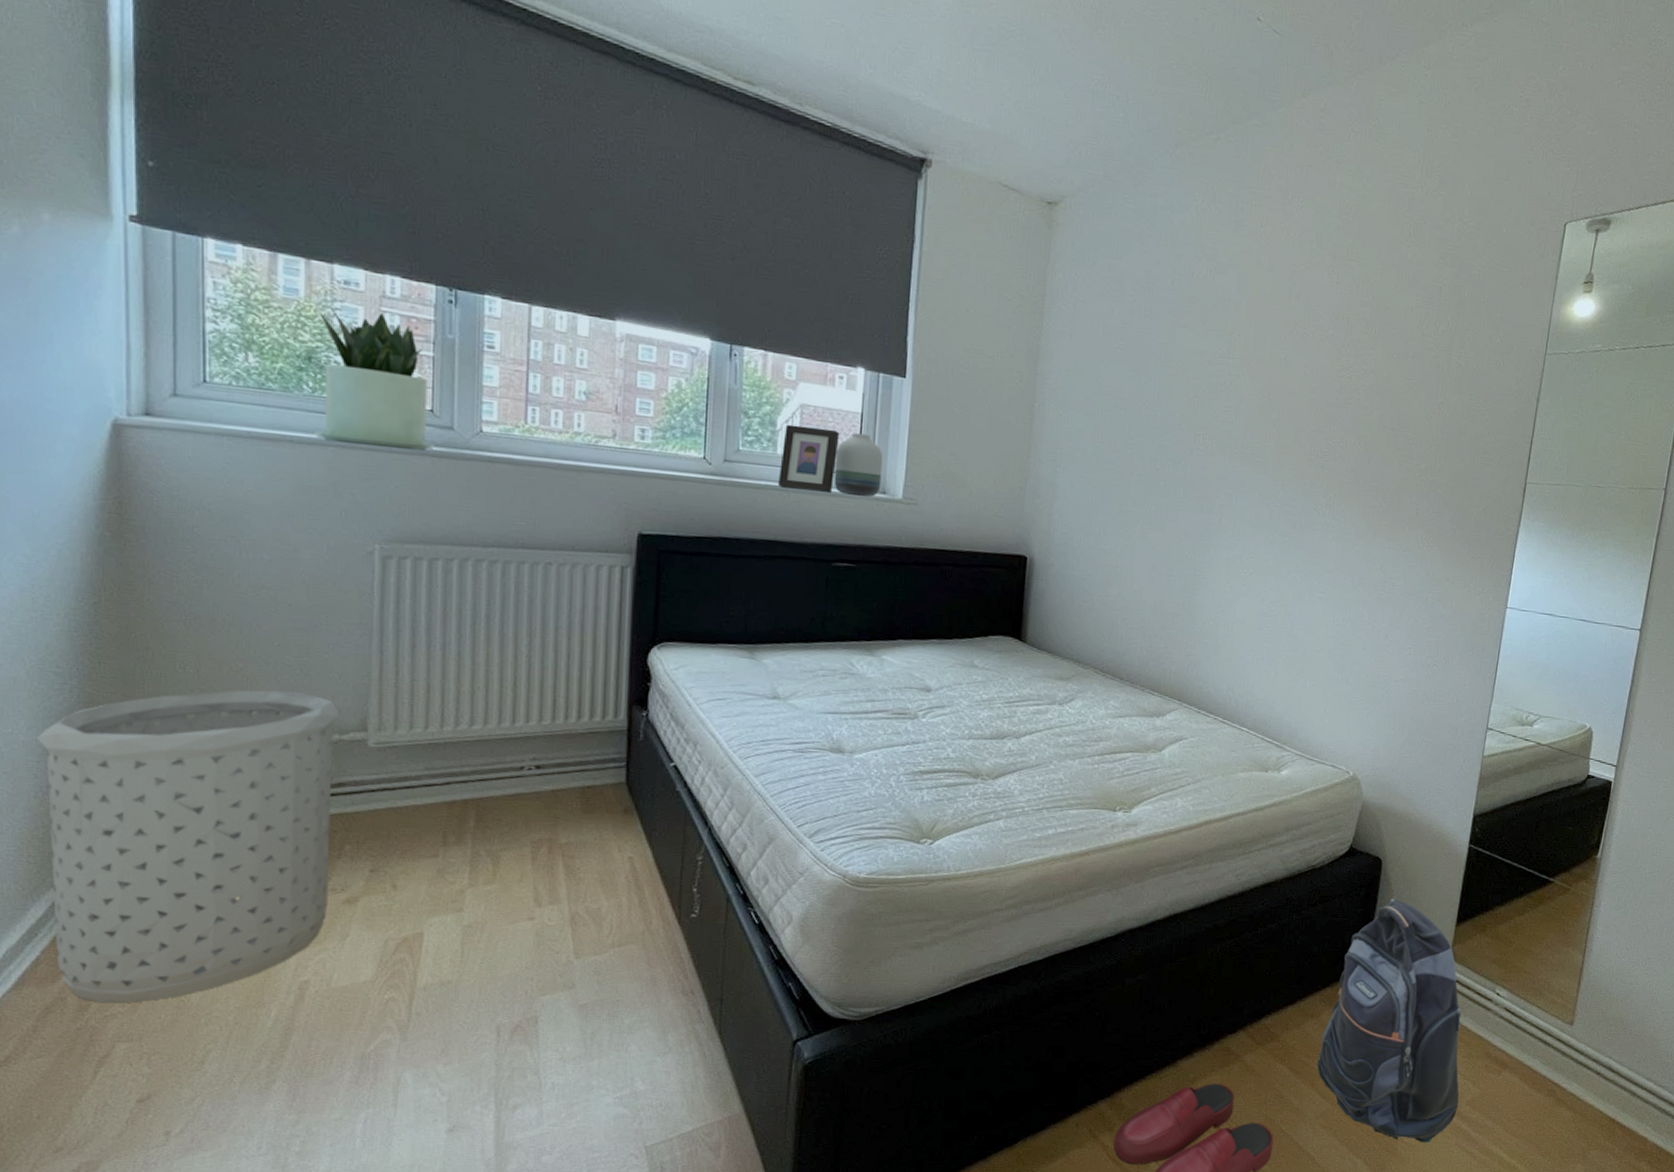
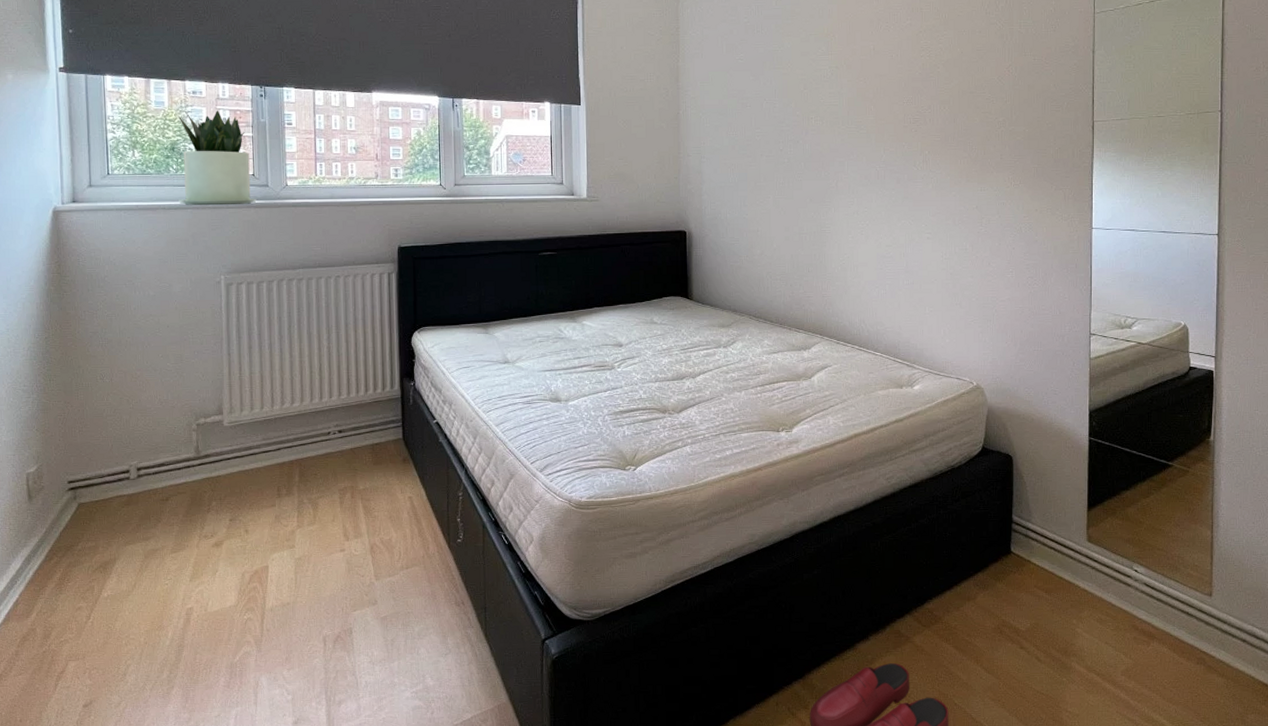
laundry basket: present [37,689,339,1004] -> none [13,389,204,632]
picture frame: present [777,424,840,494] -> none [494,151,536,201]
vase: present [834,433,883,497] -> none [534,152,570,200]
backpack: present [1317,898,1462,1143] -> none [979,490,1114,712]

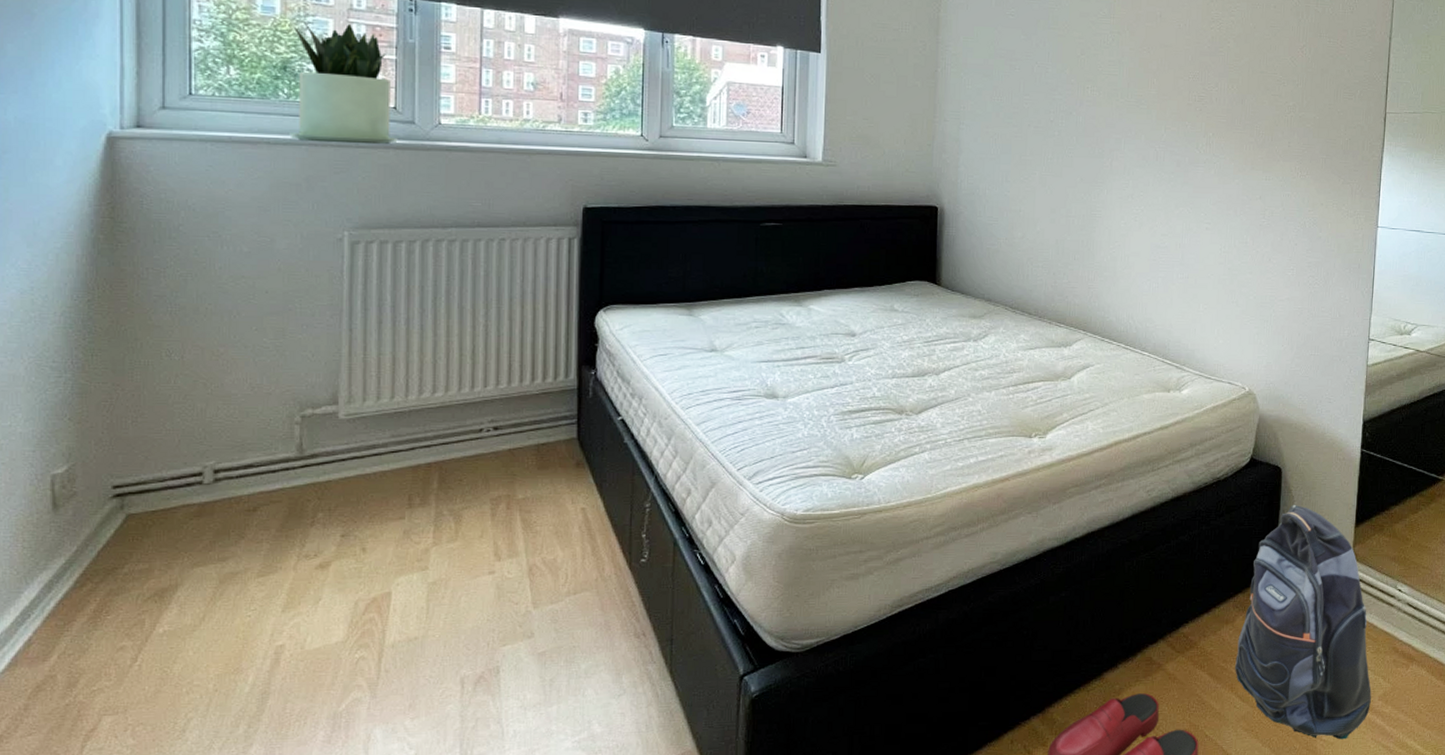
backpack: none [979,490,1114,712] -> present [1235,504,1371,740]

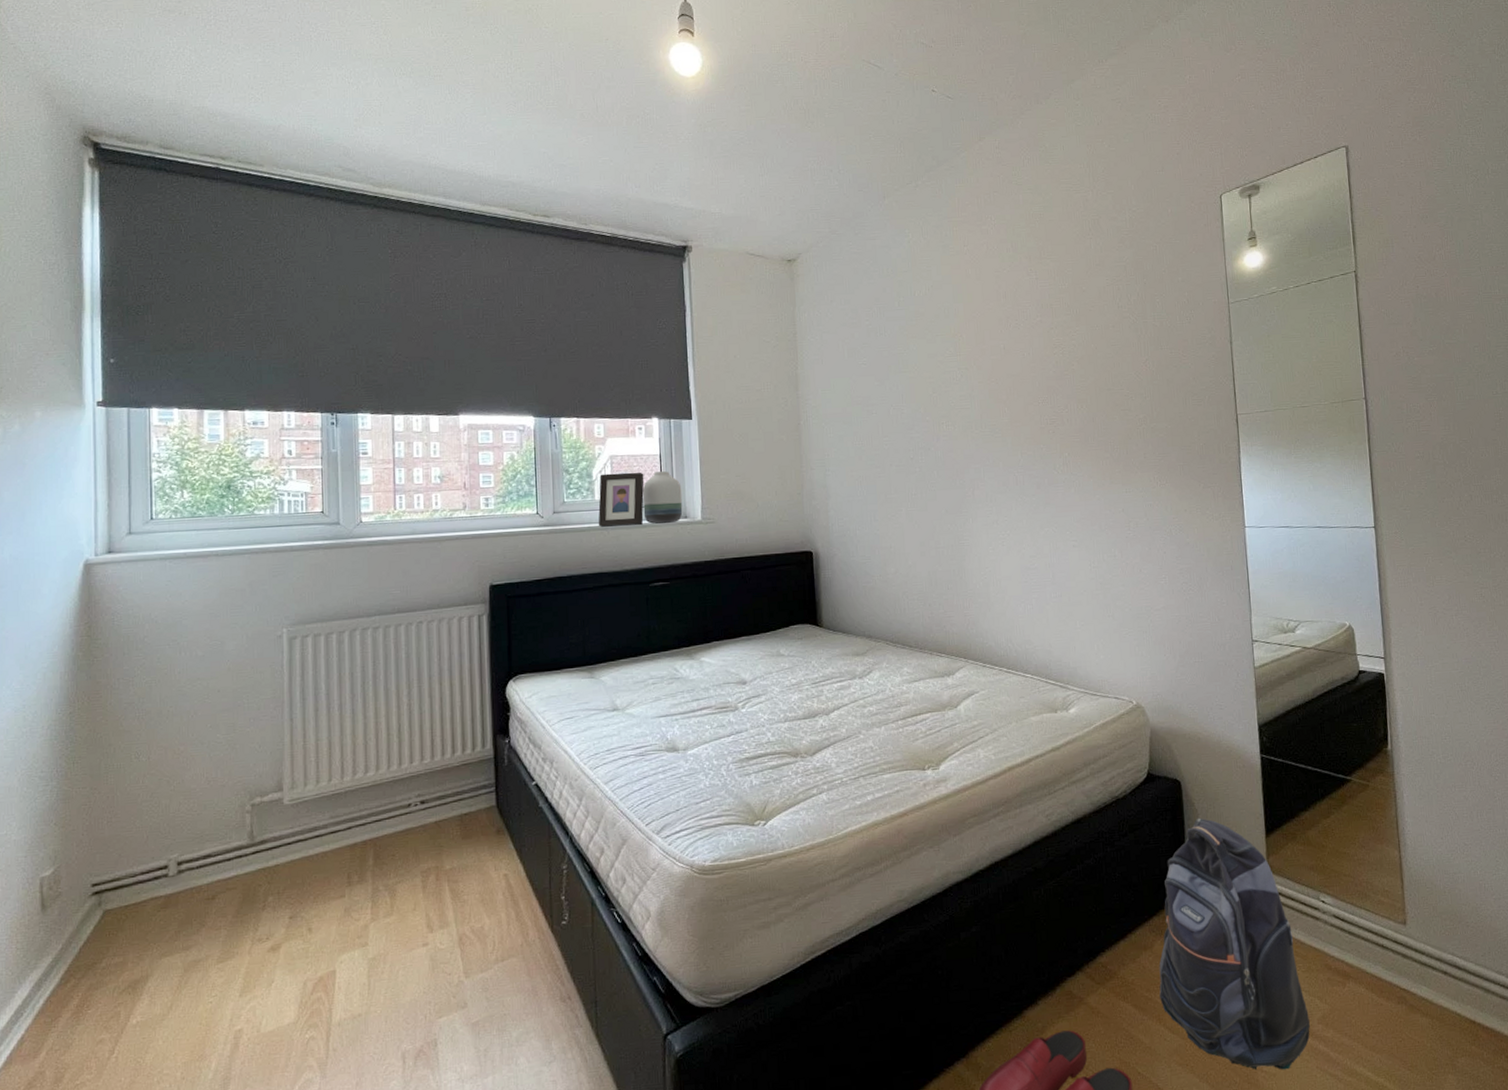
planter: present [288,24,399,145] -> none [233,442,327,551]
picture frame: none [708,100,763,161] -> present [598,472,645,528]
vase: none [759,105,803,162] -> present [642,471,683,525]

